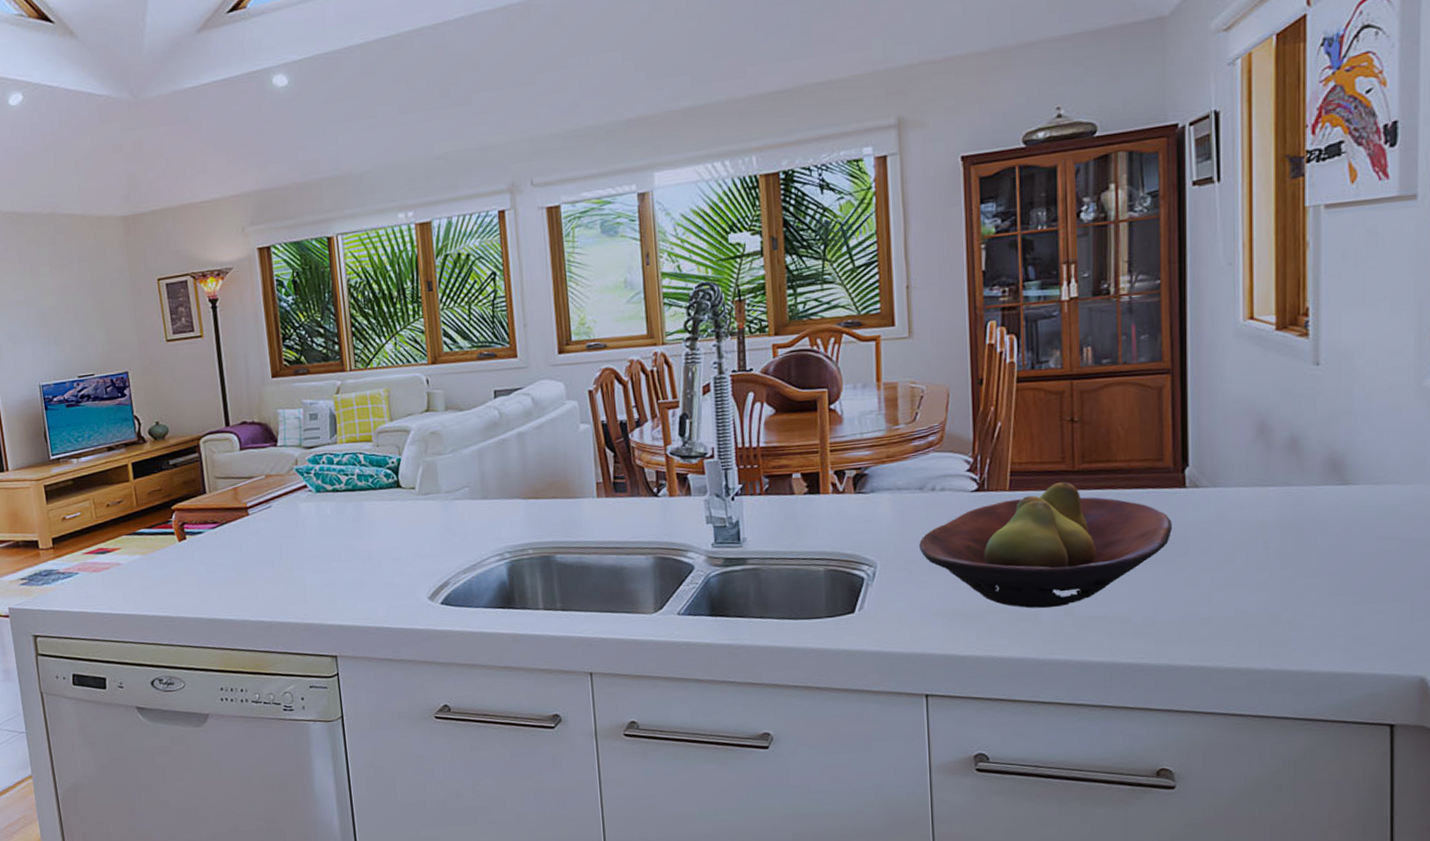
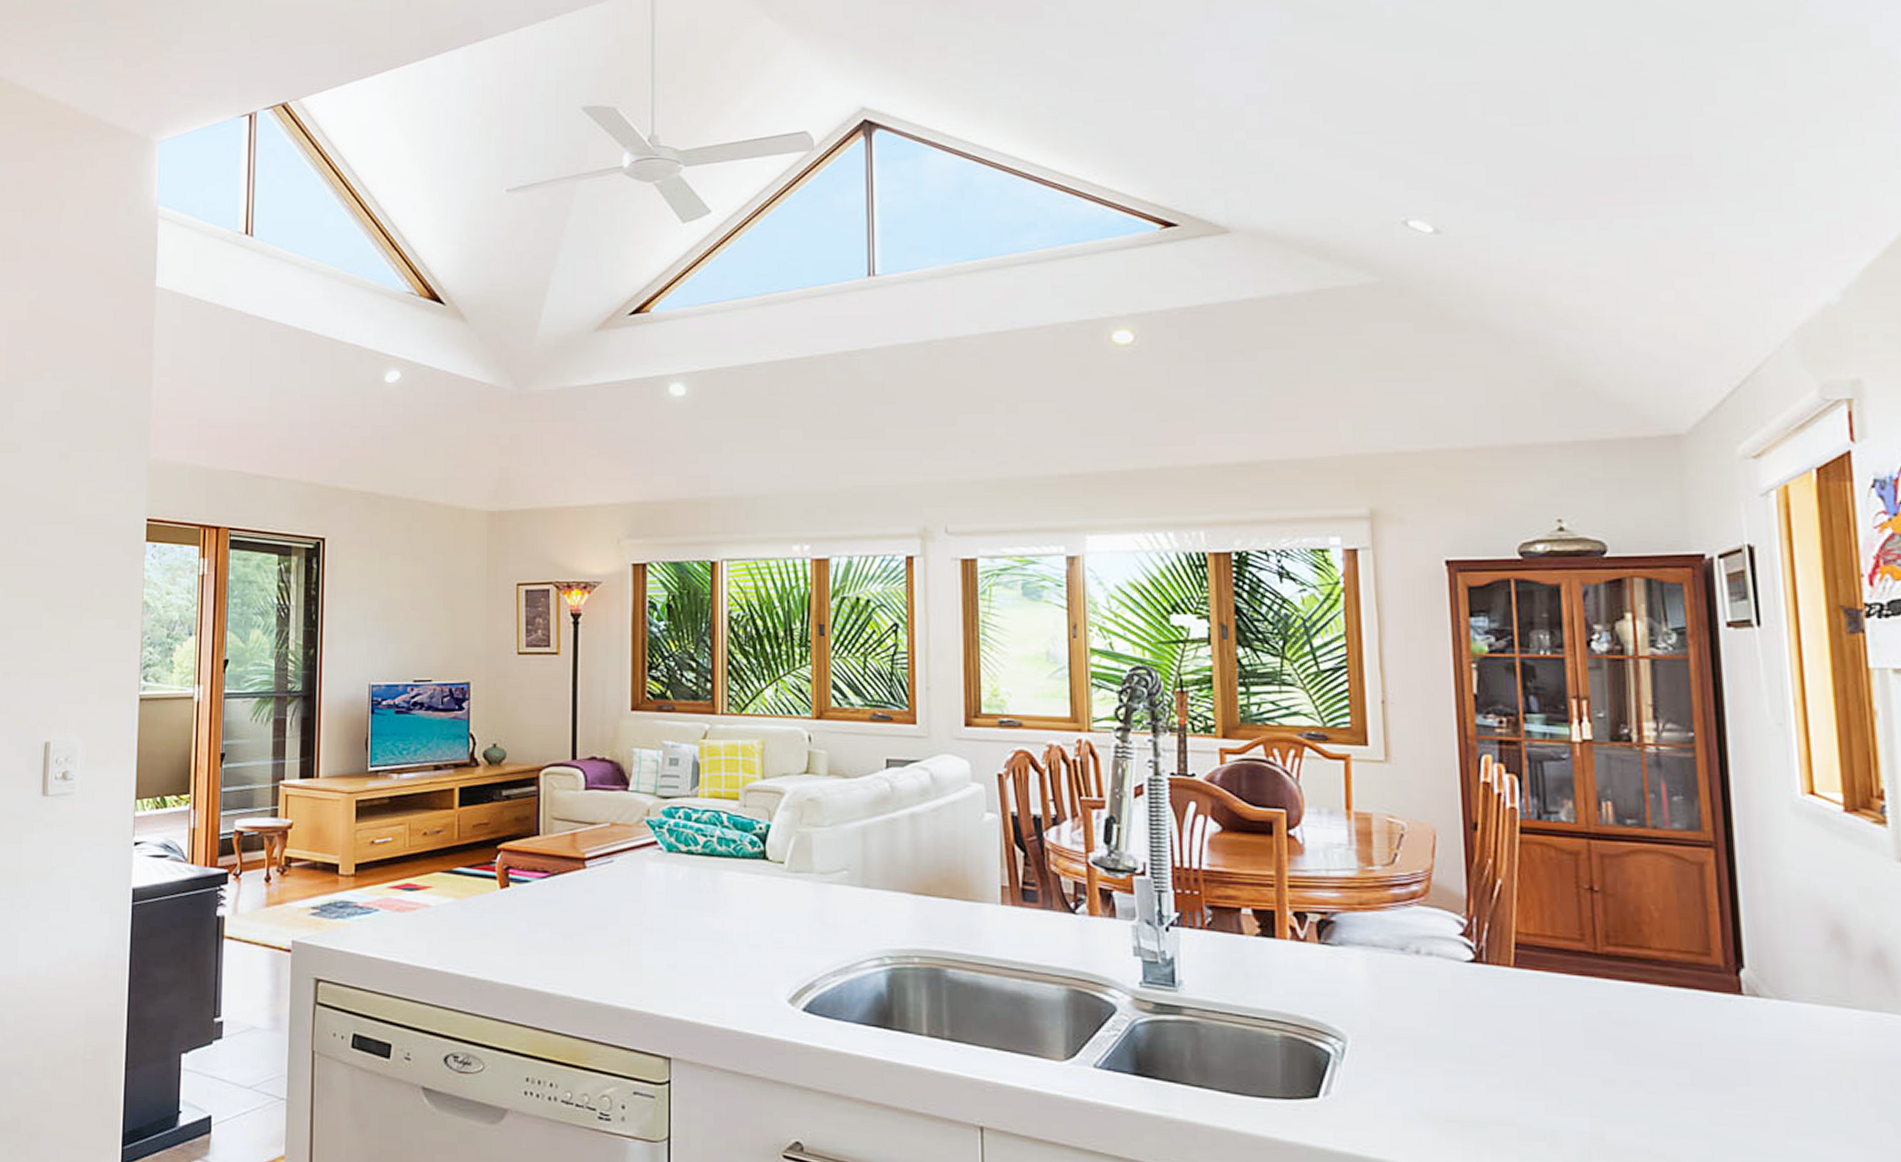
fruit bowl: present [919,482,1173,609] -> none [1401,966,1729,1129]

